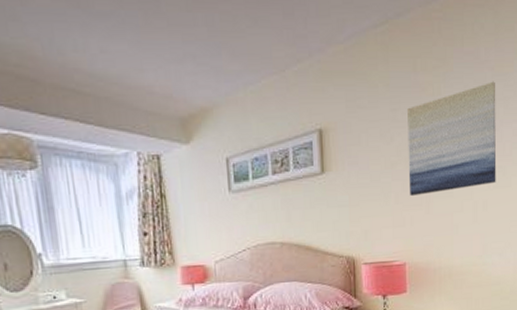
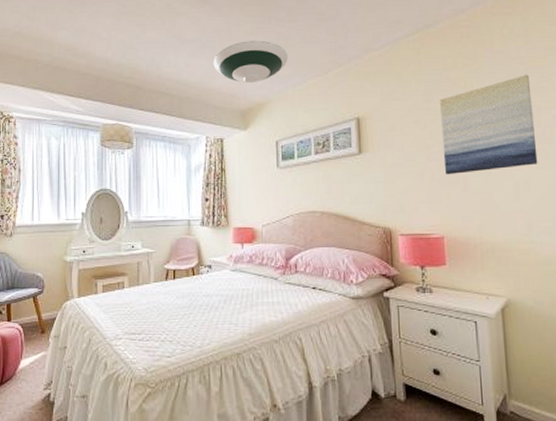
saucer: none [138,19,236,81] -> present [213,40,288,84]

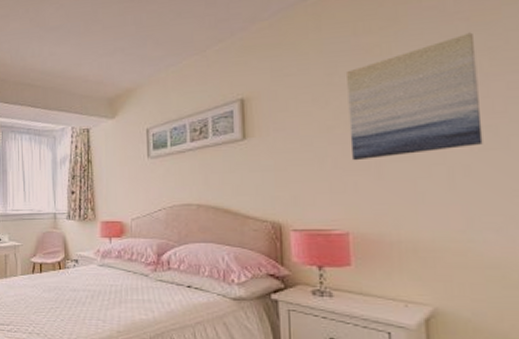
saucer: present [213,40,288,84] -> none [78,21,160,69]

